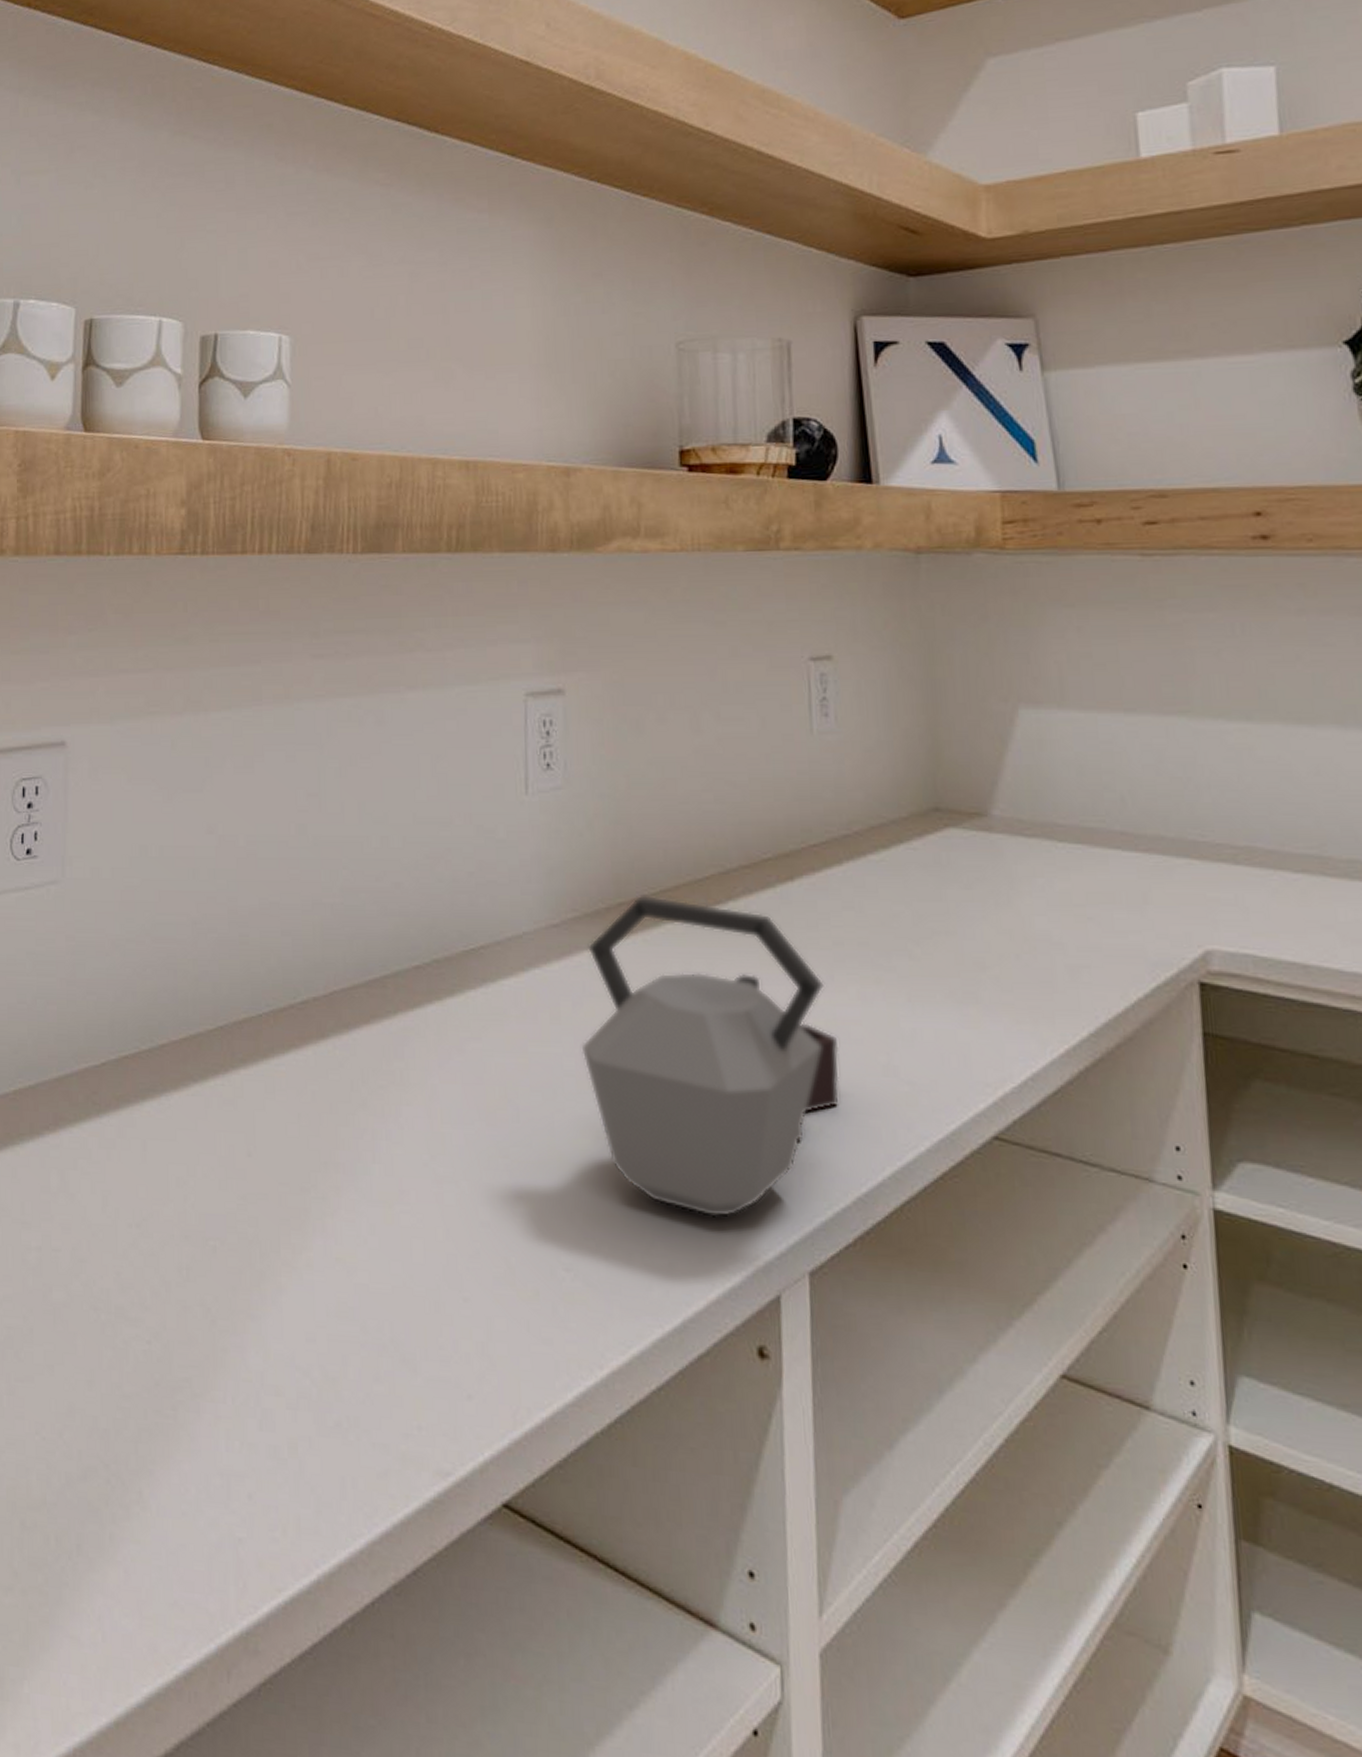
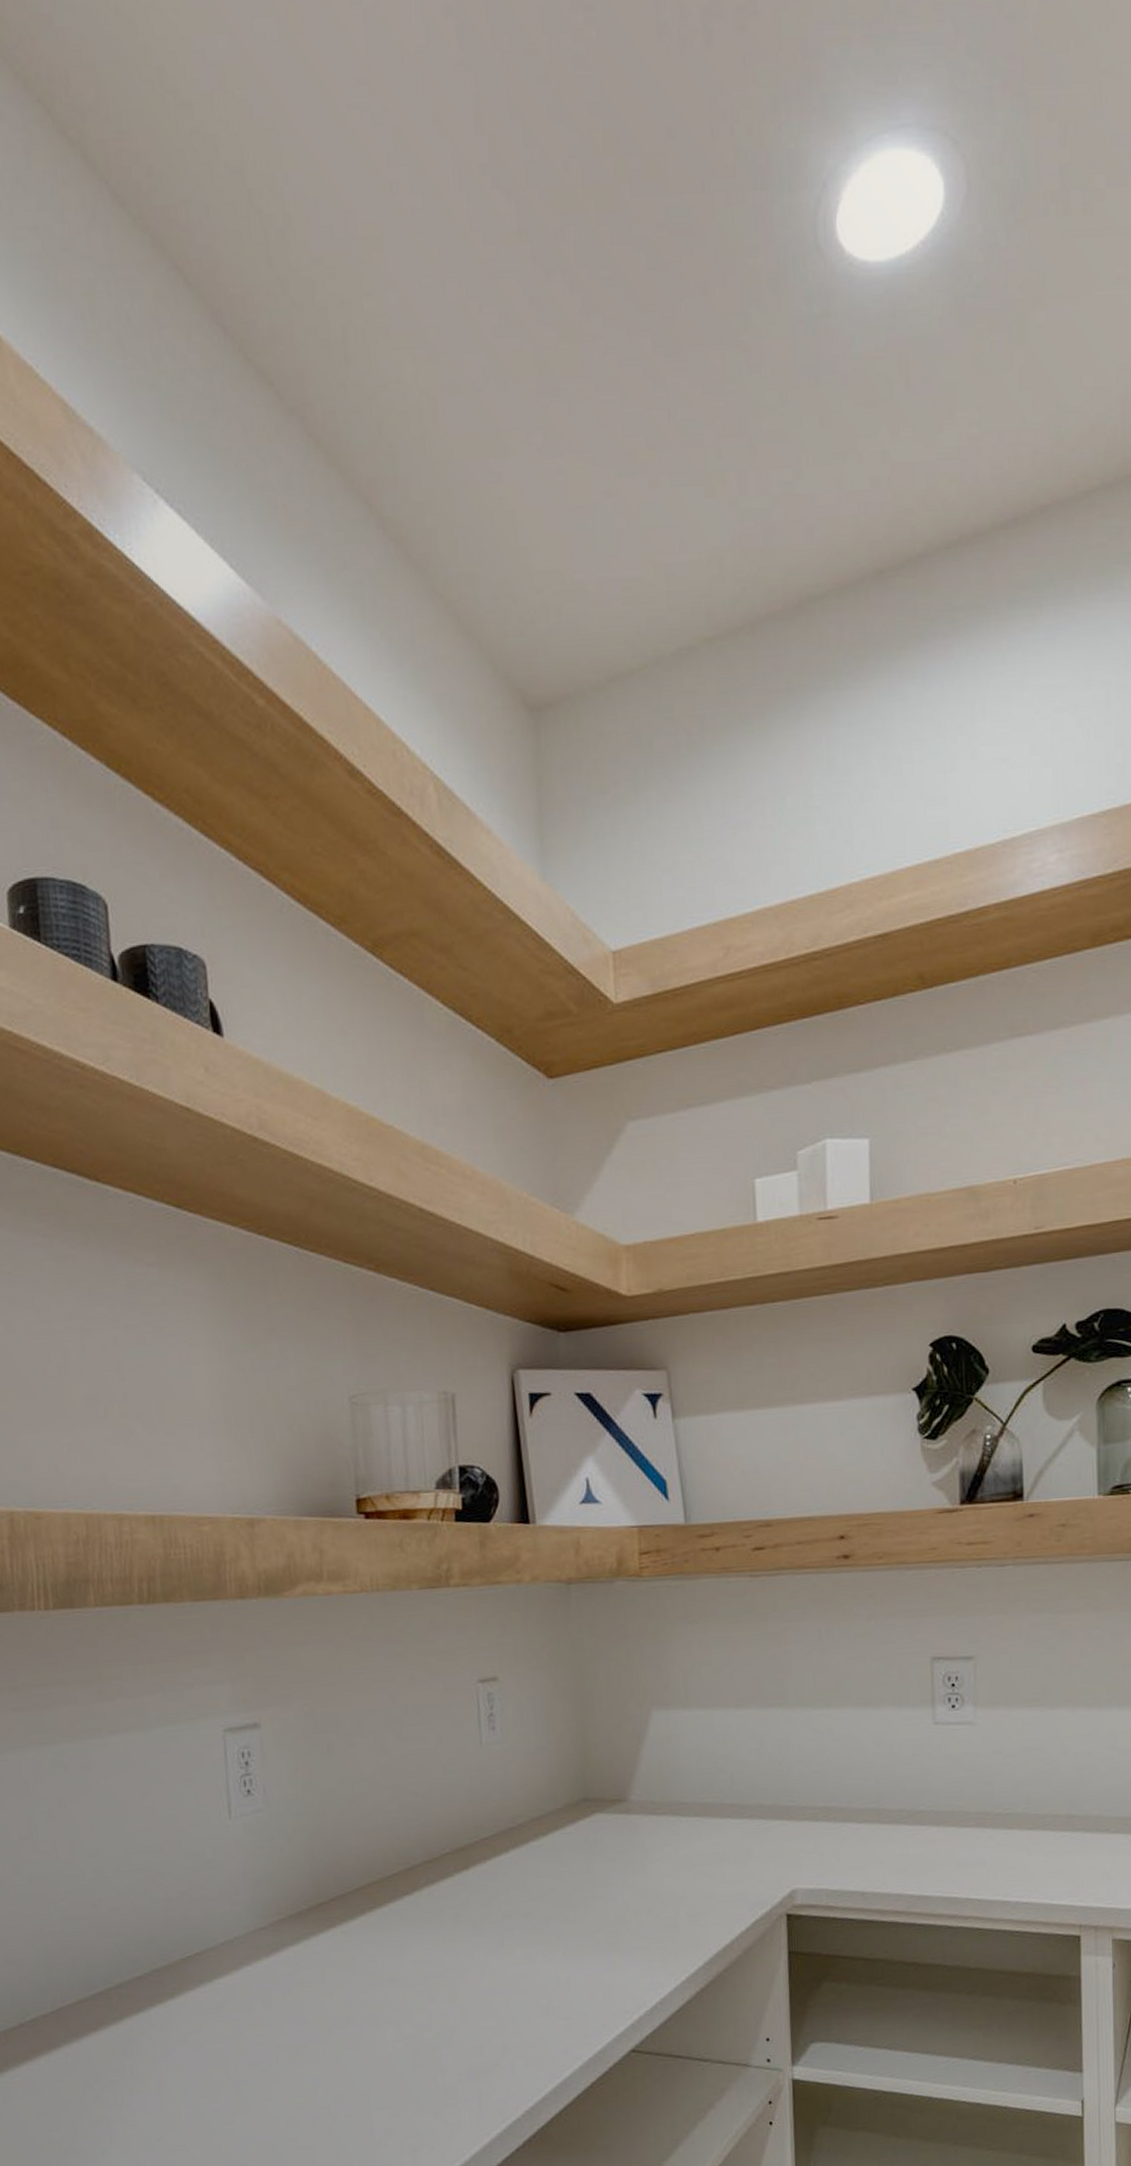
kettle: present [581,894,840,1218] -> none [291,1894,511,2144]

